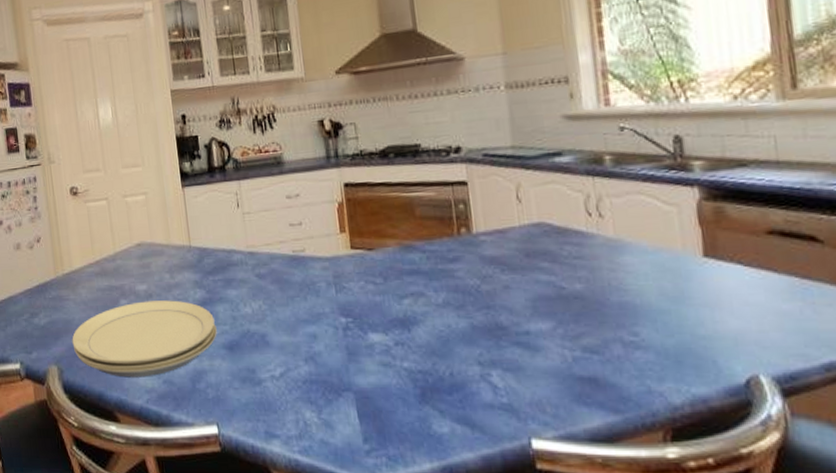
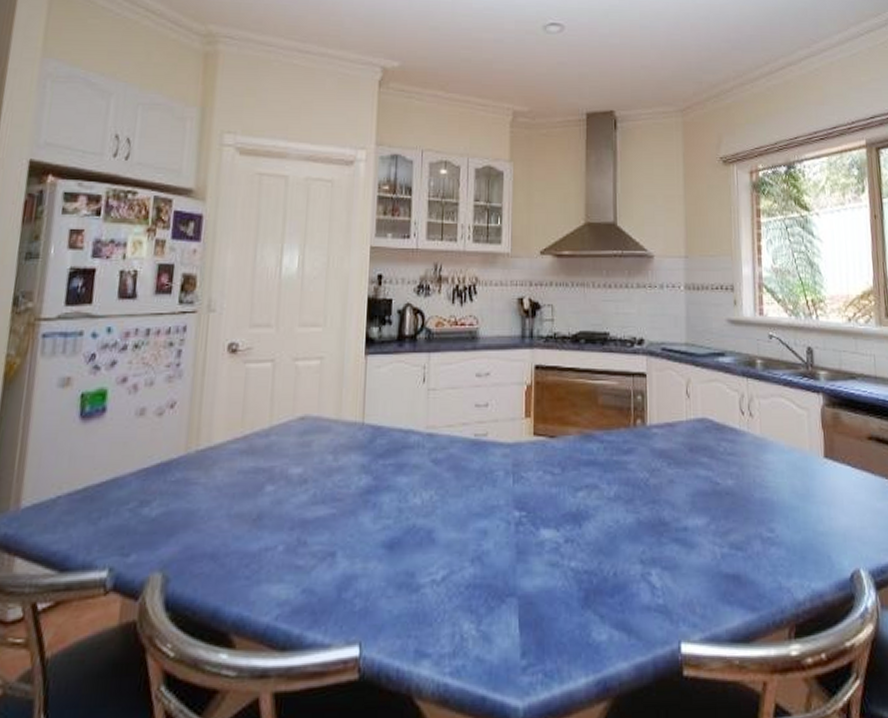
plate: present [72,300,217,378] -> none [190,487,378,587]

